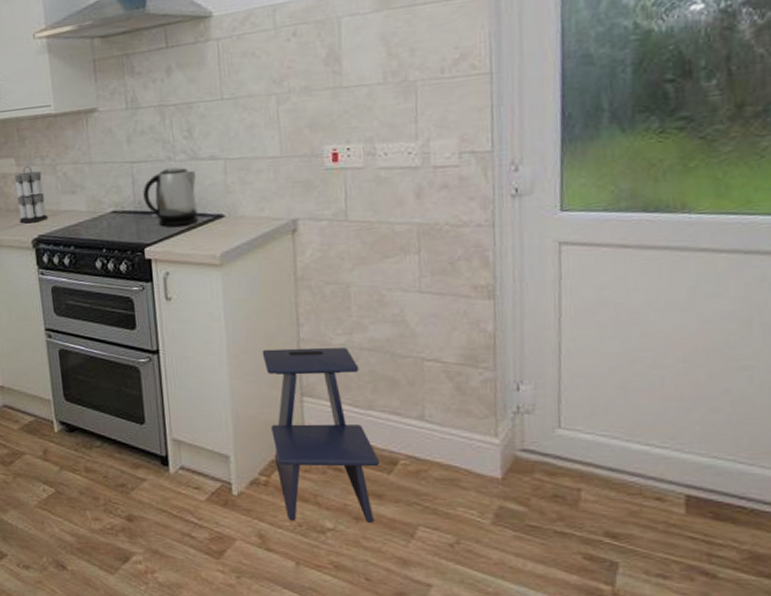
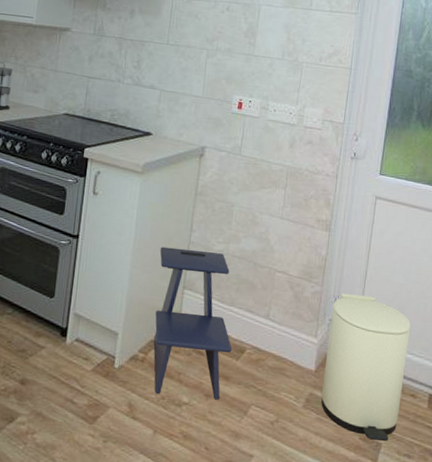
kettle: present [143,167,198,227] -> none [92,88,137,137]
pedal bin: none [514,376,643,560] -> present [321,293,411,442]

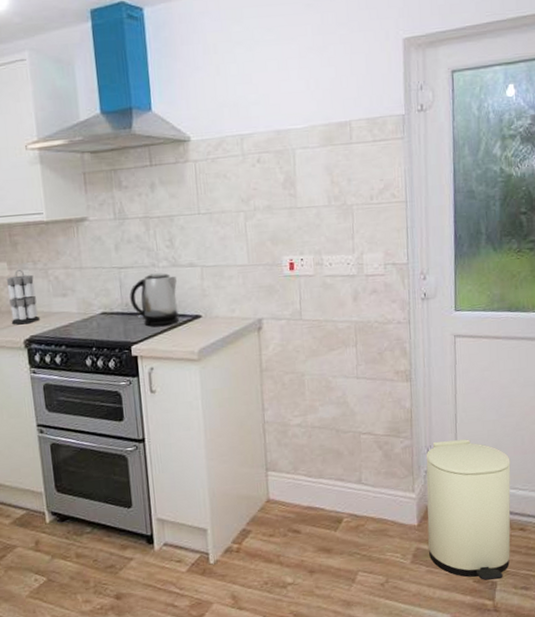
kettle: none [92,88,137,137] -> present [129,273,179,327]
step stool: present [153,246,232,400] -> none [234,427,329,580]

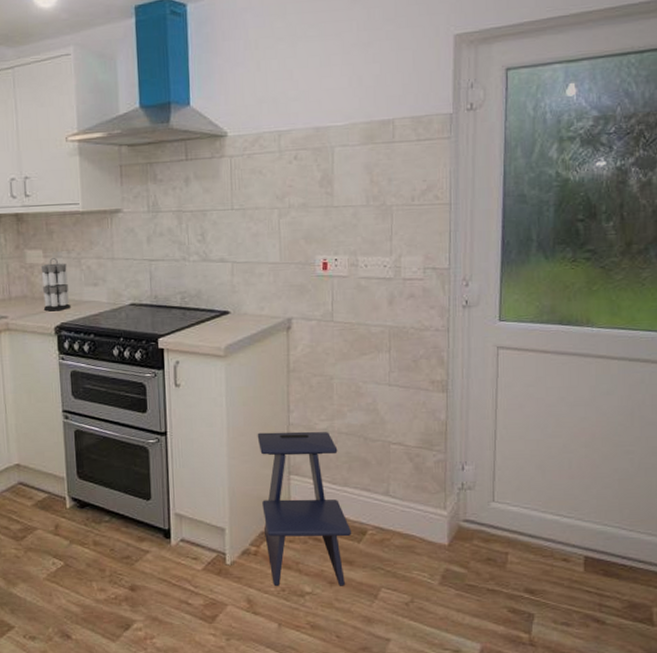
kettle: present [129,273,179,327] -> none [159,267,207,321]
step stool: none [234,427,329,580] -> present [257,431,352,586]
pedal bin: present [426,439,511,580] -> none [458,458,555,612]

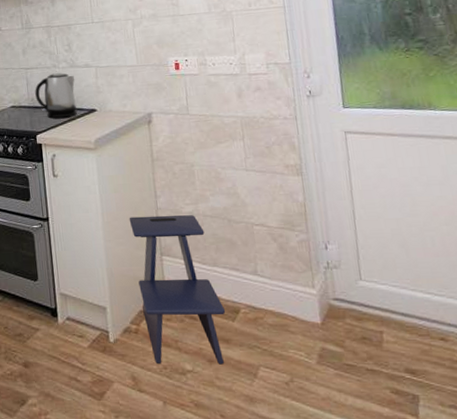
kettle: none [159,267,207,321] -> present [35,72,77,119]

